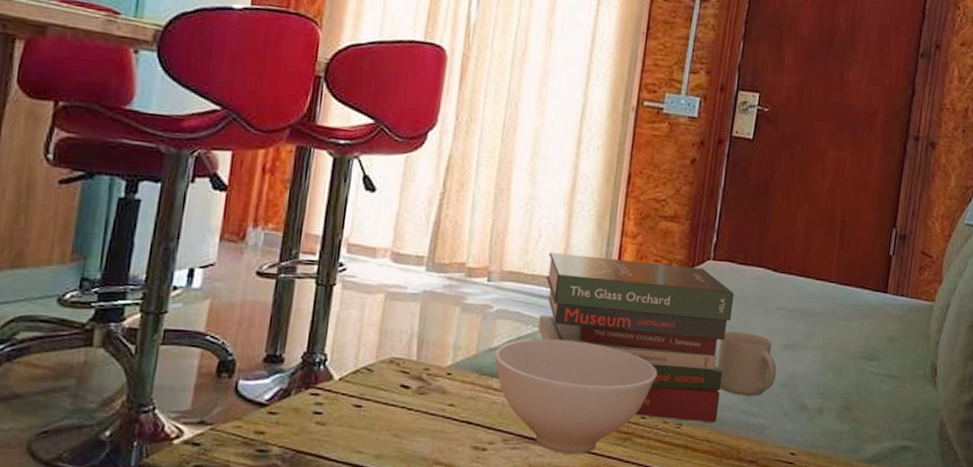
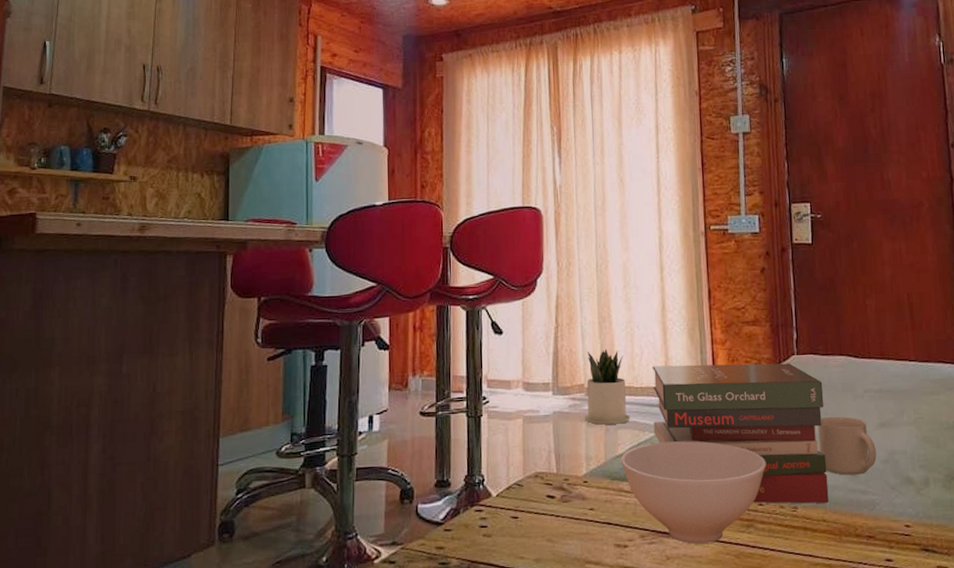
planter: none [458,225,518,313] -> present [583,349,631,425]

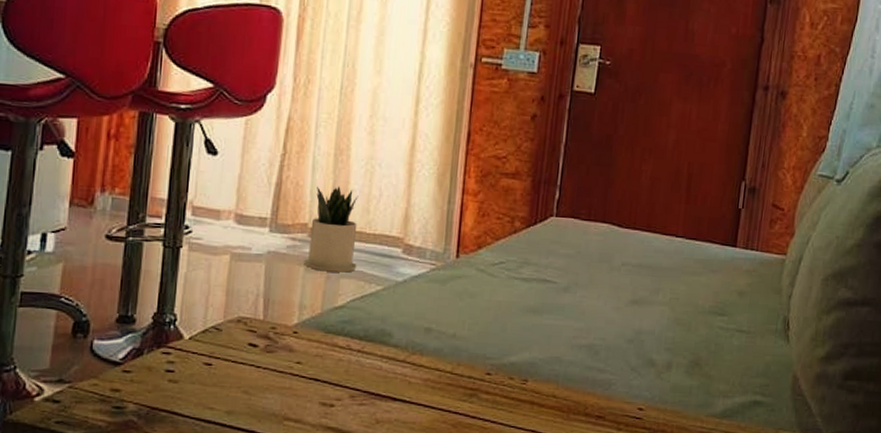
bowl: present [620,441,766,544] -> none [339,297,502,410]
books: present [651,363,829,504] -> none [376,212,579,378]
cup: present [818,416,877,475] -> none [562,287,623,352]

